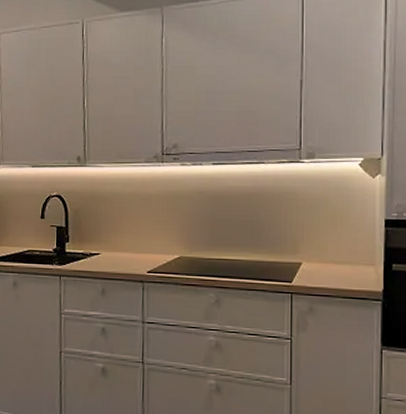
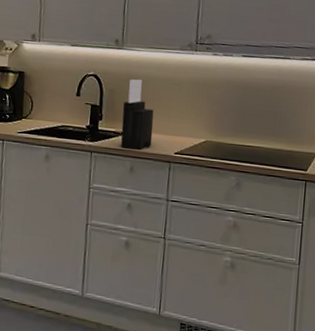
knife block: none [89,196,123,271] -> present [121,79,154,150]

